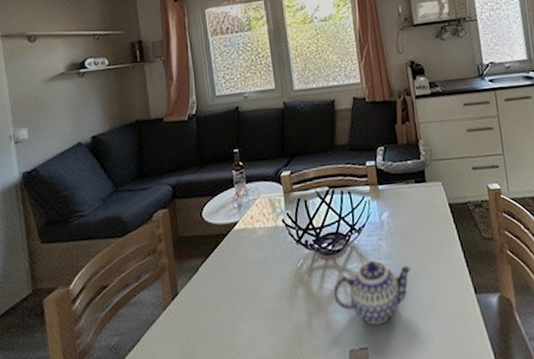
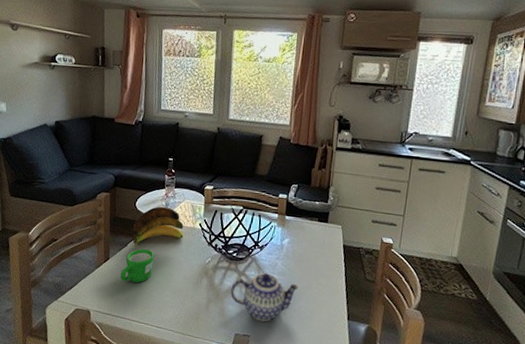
mug: none [195,268,235,319] -> present [120,248,154,283]
banana: none [202,208,266,271] -> present [132,206,184,249]

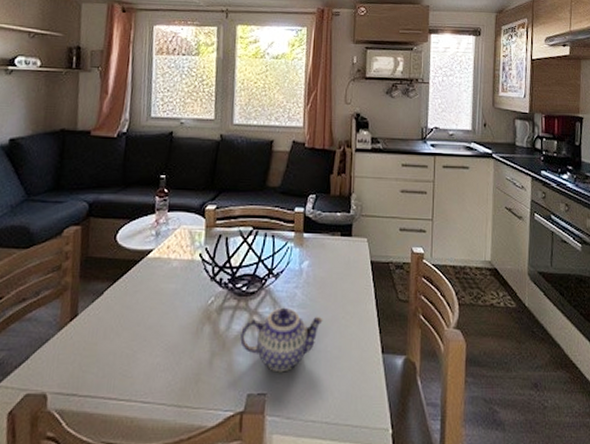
mug: present [120,248,154,283] -> none [92,295,140,343]
banana: present [132,206,184,249] -> none [111,237,180,296]

